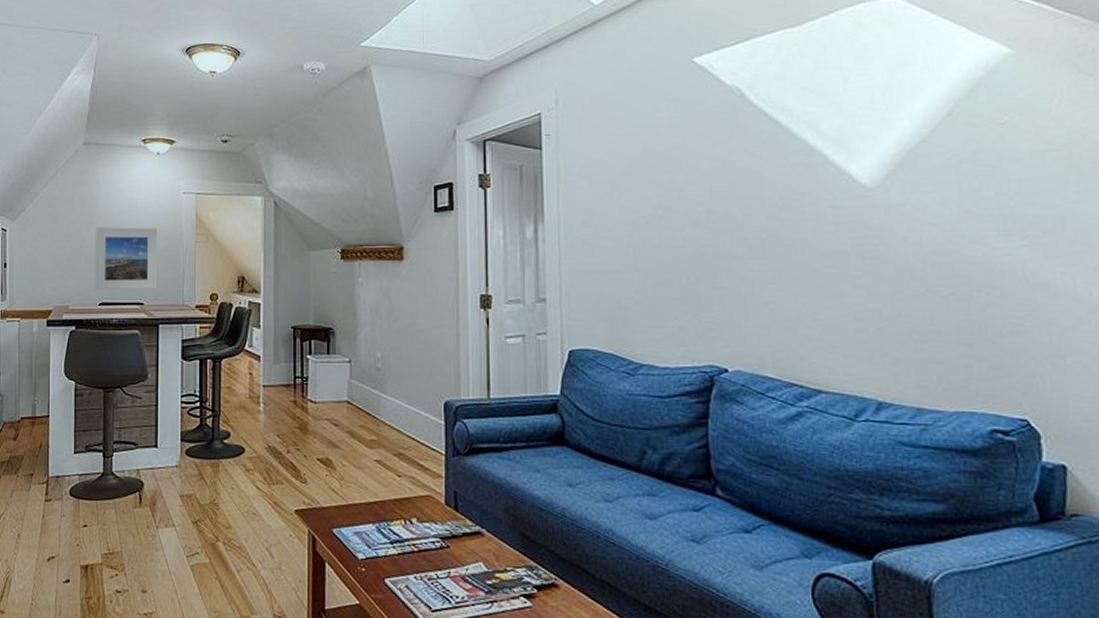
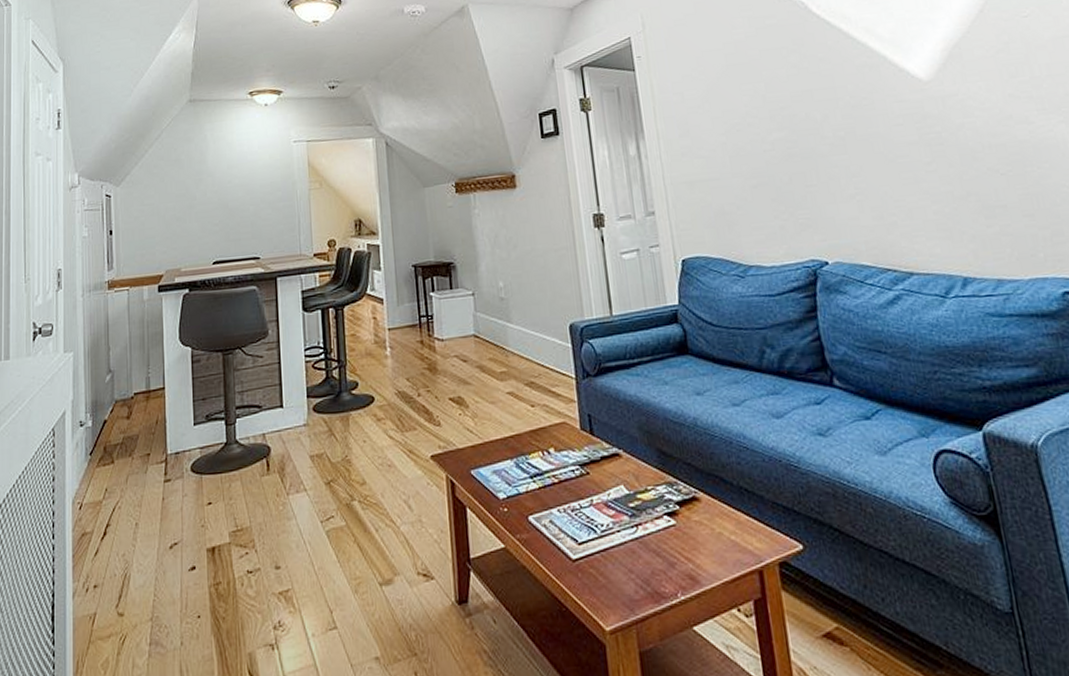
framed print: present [95,227,158,291] -> none [205,179,273,250]

